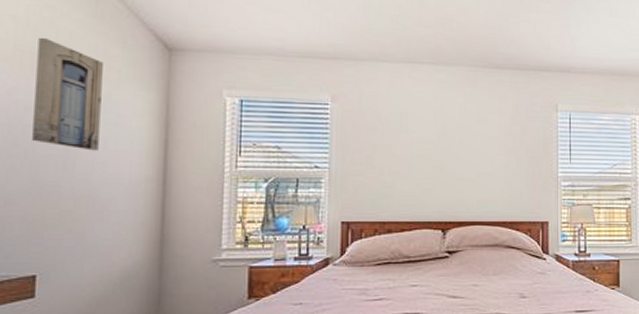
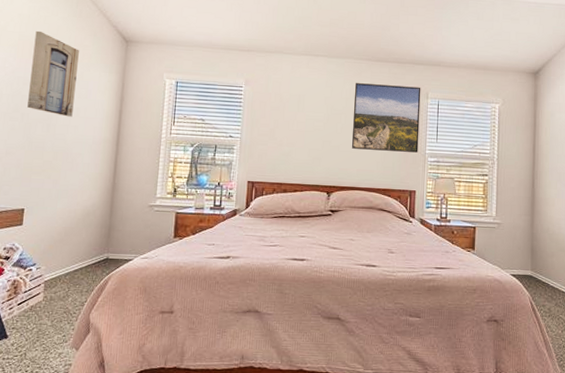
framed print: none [470,95,549,176] -> present [352,83,421,153]

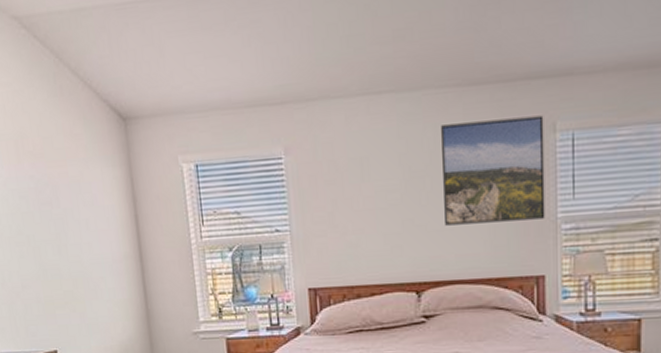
wall art: present [27,30,79,117] -> none [16,124,83,233]

